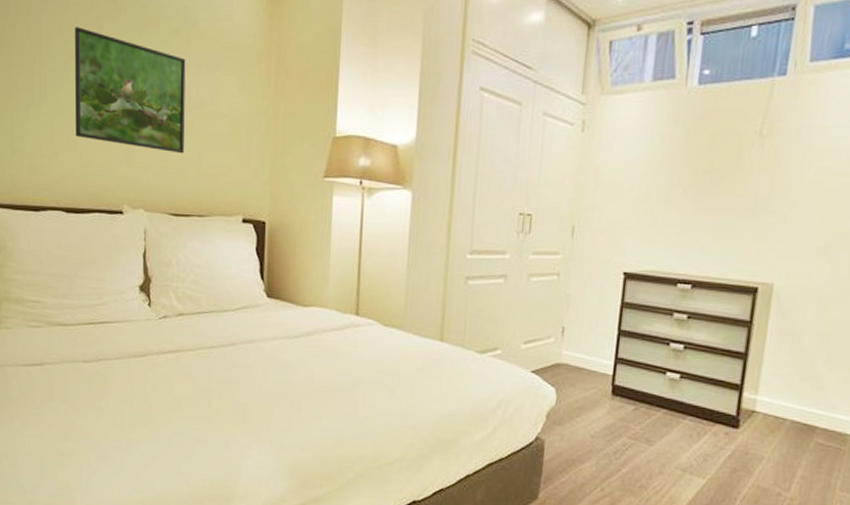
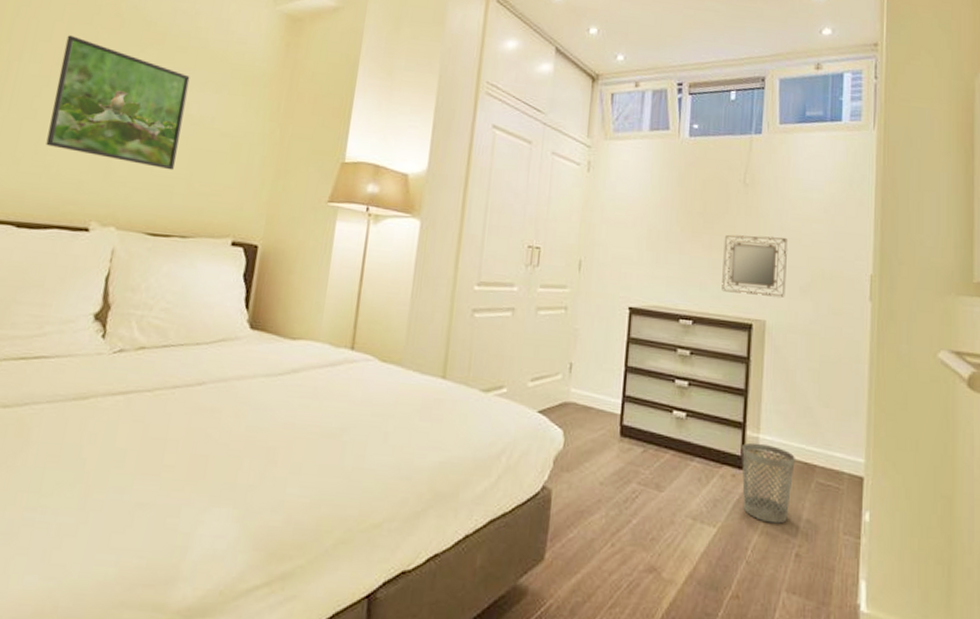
home mirror: none [726,193,807,259] -> present [722,234,787,297]
wastebasket: none [735,403,795,479] -> present [742,442,795,524]

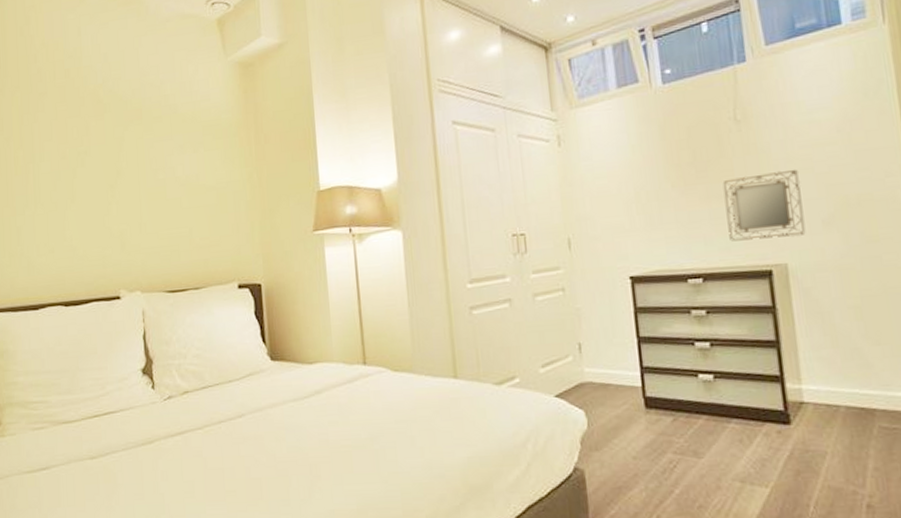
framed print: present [46,35,190,171] -> none [64,130,175,232]
wastebasket: present [742,442,795,524] -> none [784,394,851,476]

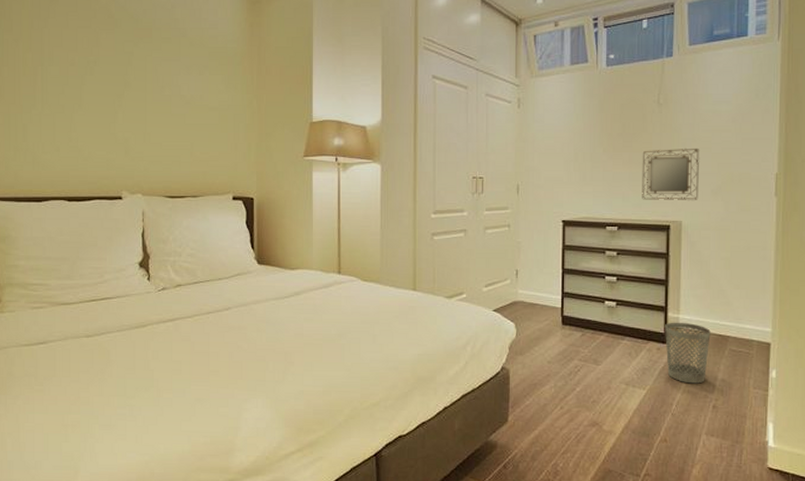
wastebasket: none [784,394,851,476] -> present [665,322,711,384]

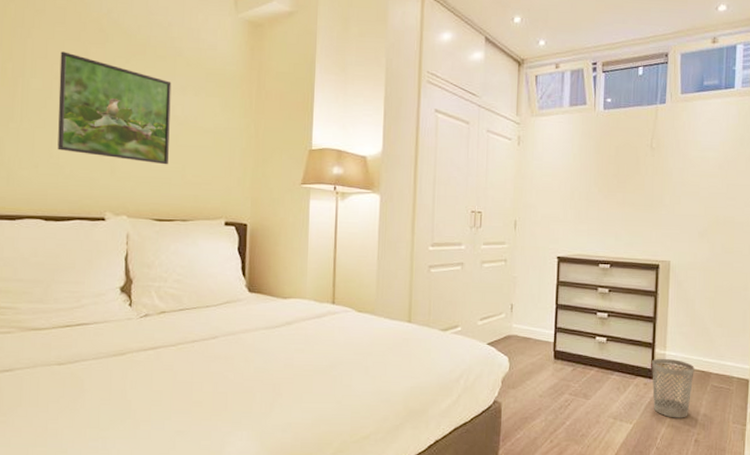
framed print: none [74,39,177,144] -> present [57,51,172,165]
home mirror: present [642,149,699,200] -> none [633,191,688,241]

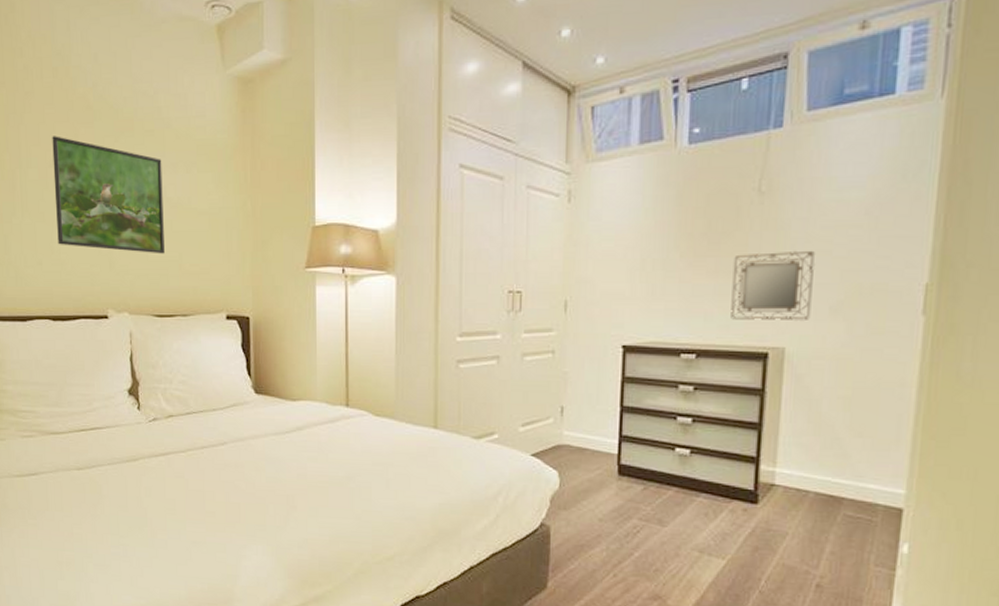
home mirror: none [633,191,688,241] -> present [731,252,815,320]
wastebasket: present [652,358,695,418] -> none [754,476,818,556]

